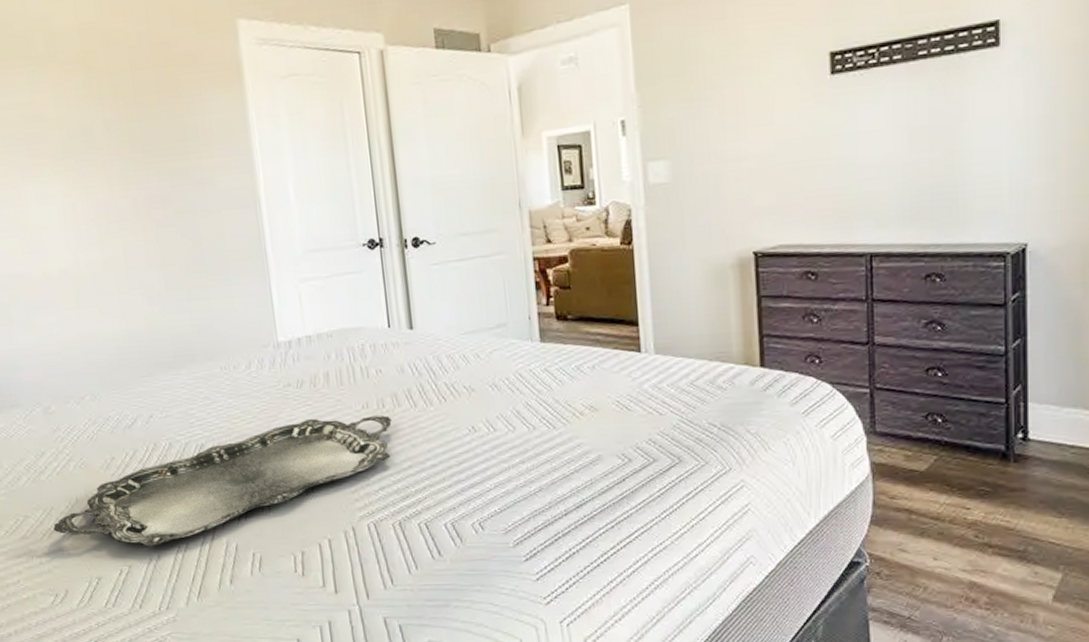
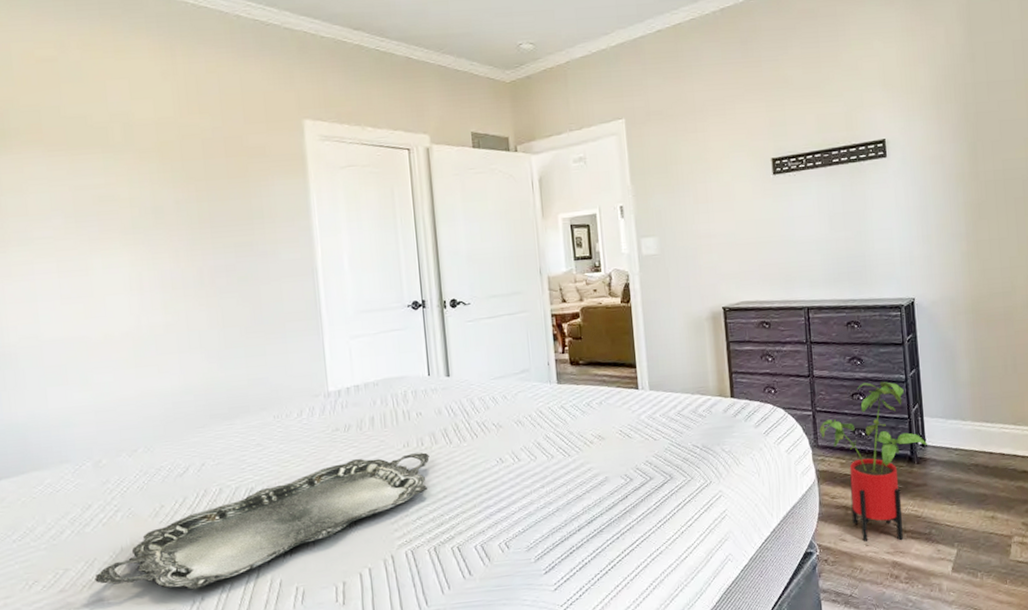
house plant: none [879,354,1032,557] -> present [819,382,928,542]

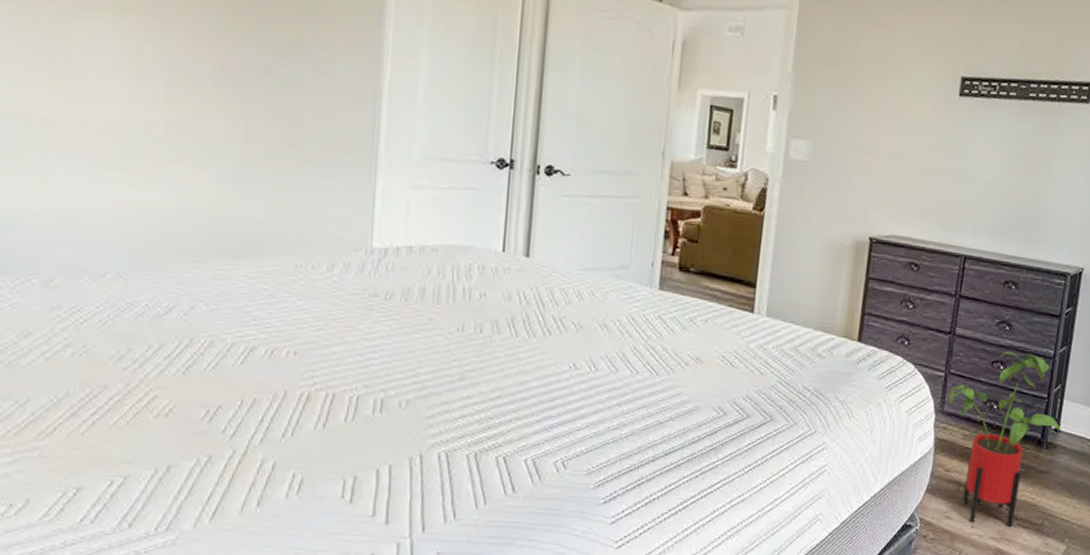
serving tray: present [95,452,430,590] -> none [25,335,488,457]

